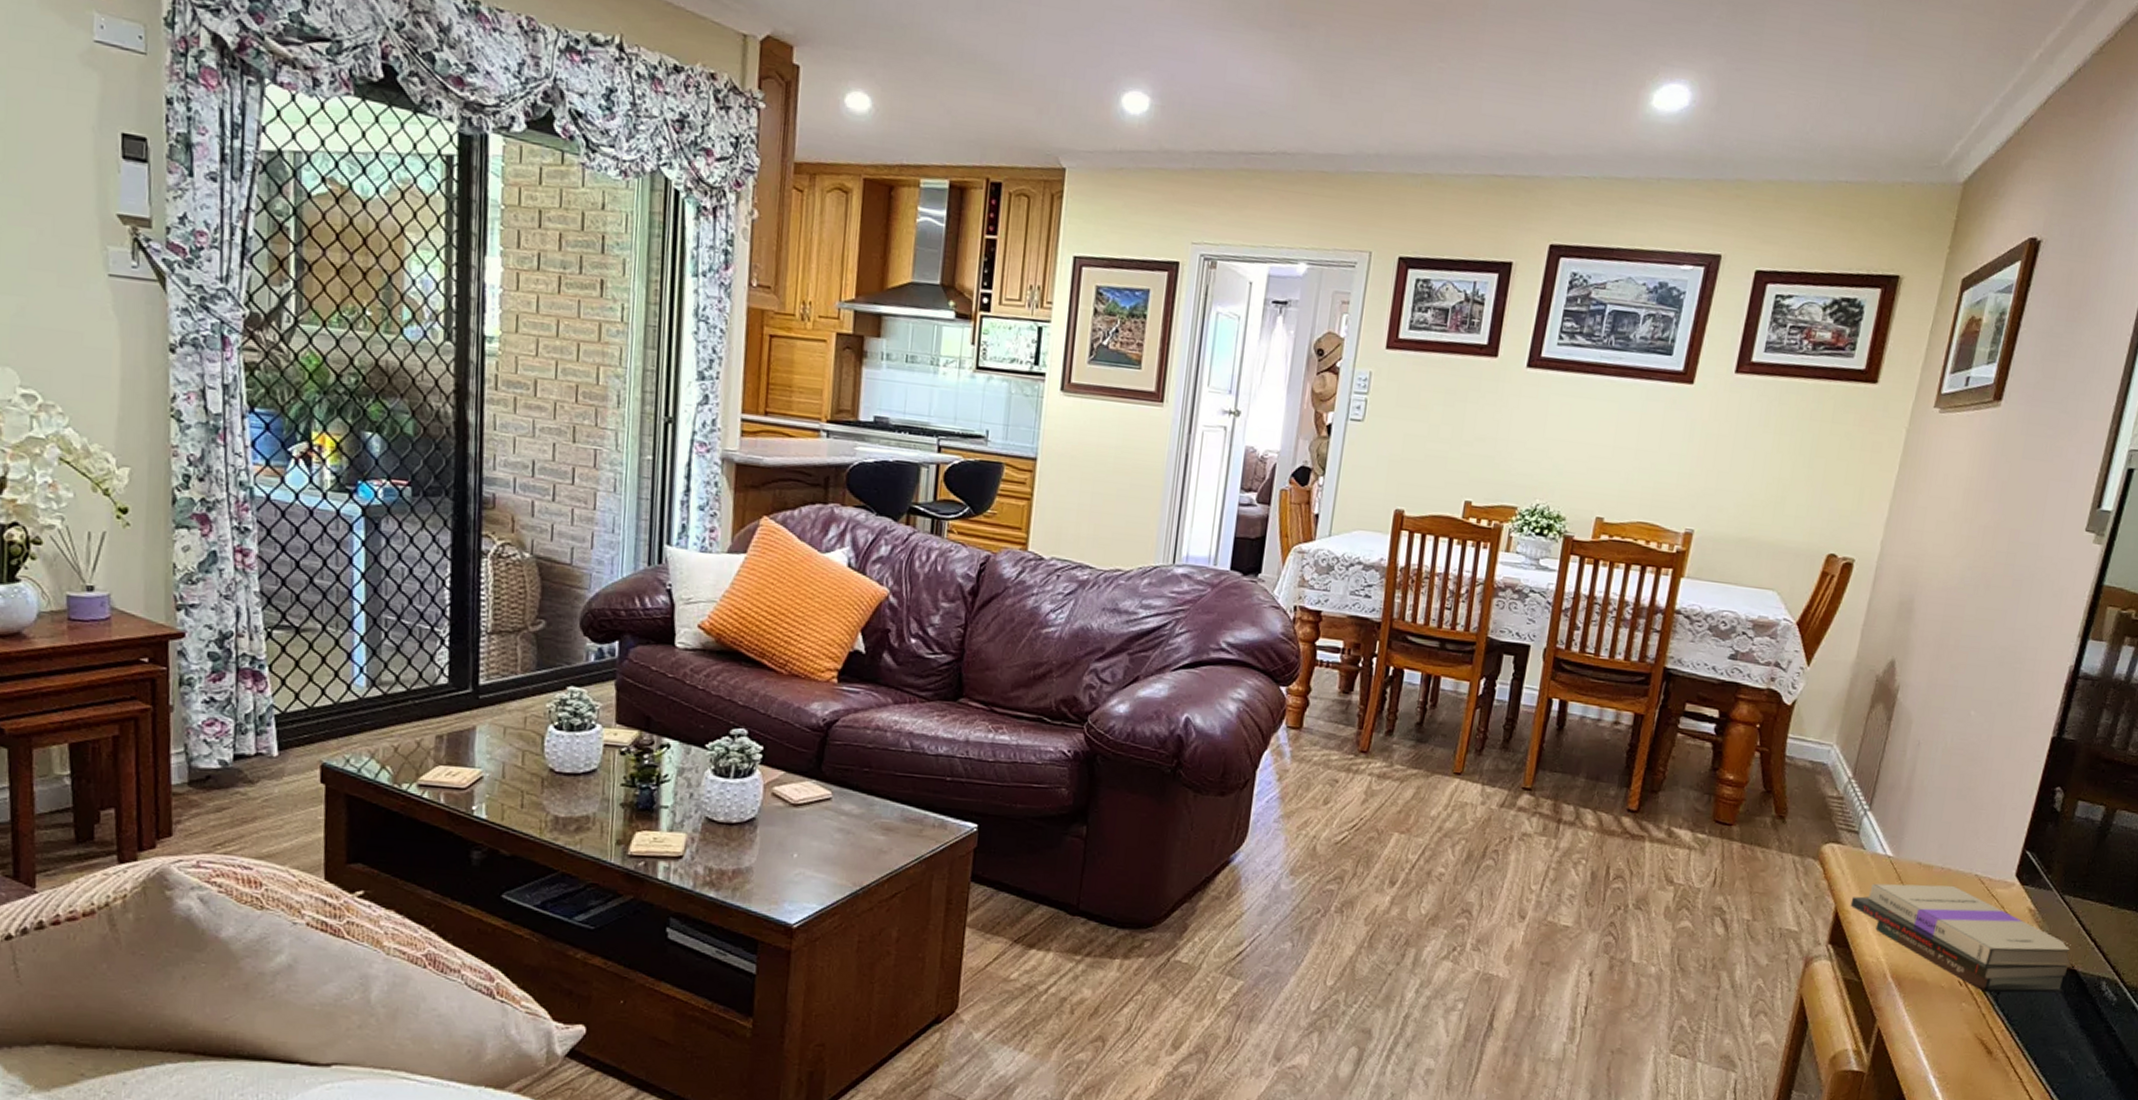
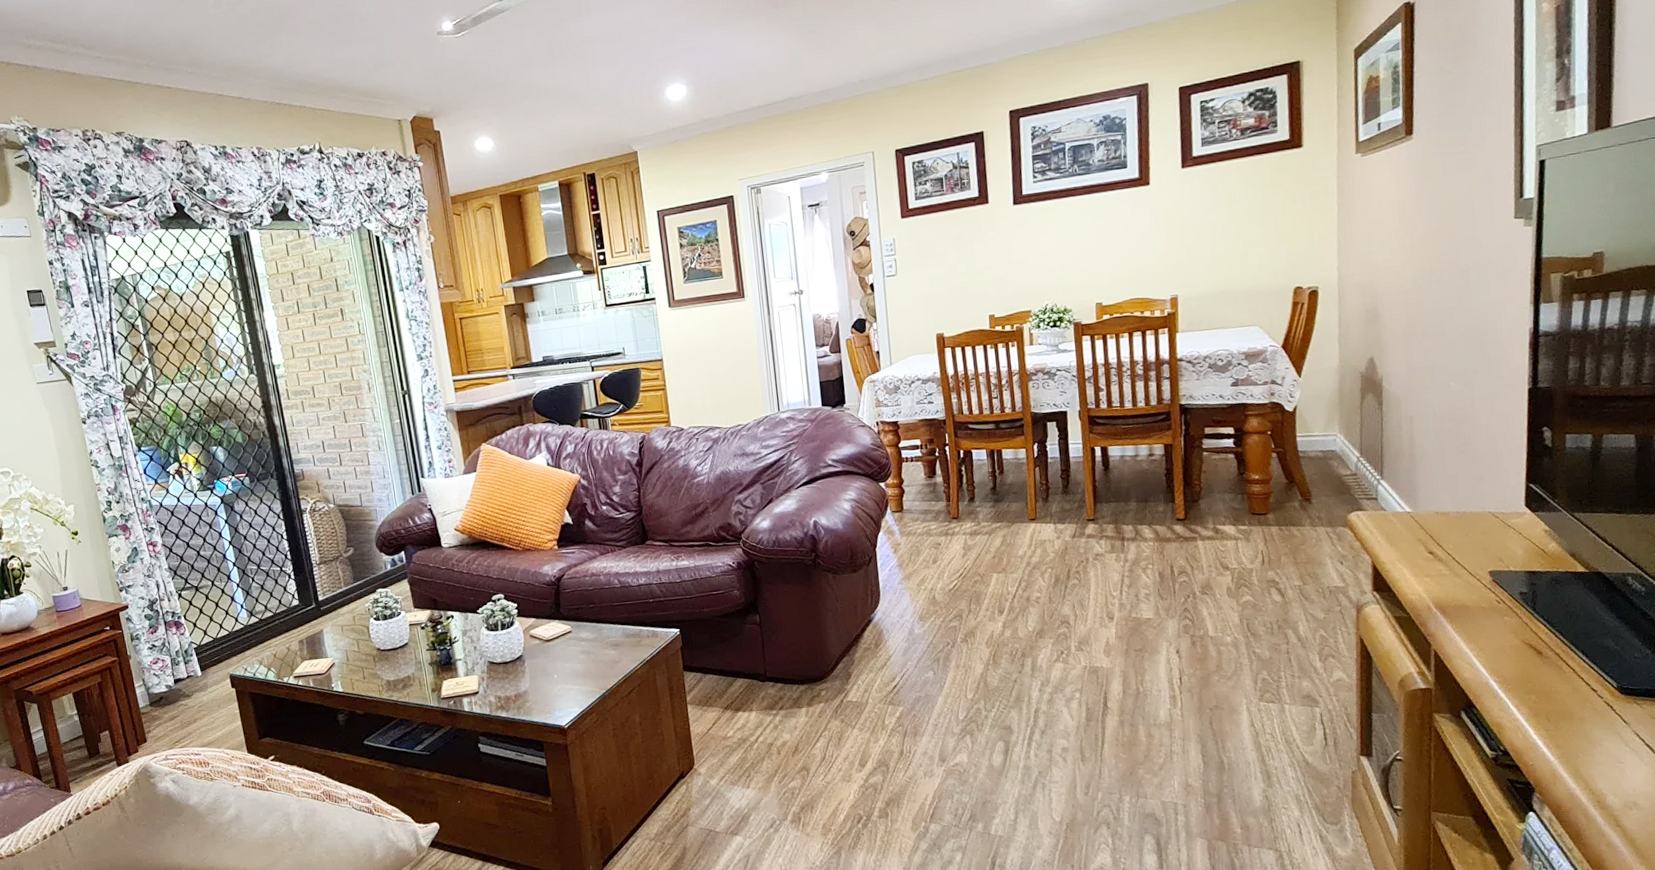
books: present [1850,883,2074,993] -> none [1384,524,1598,605]

